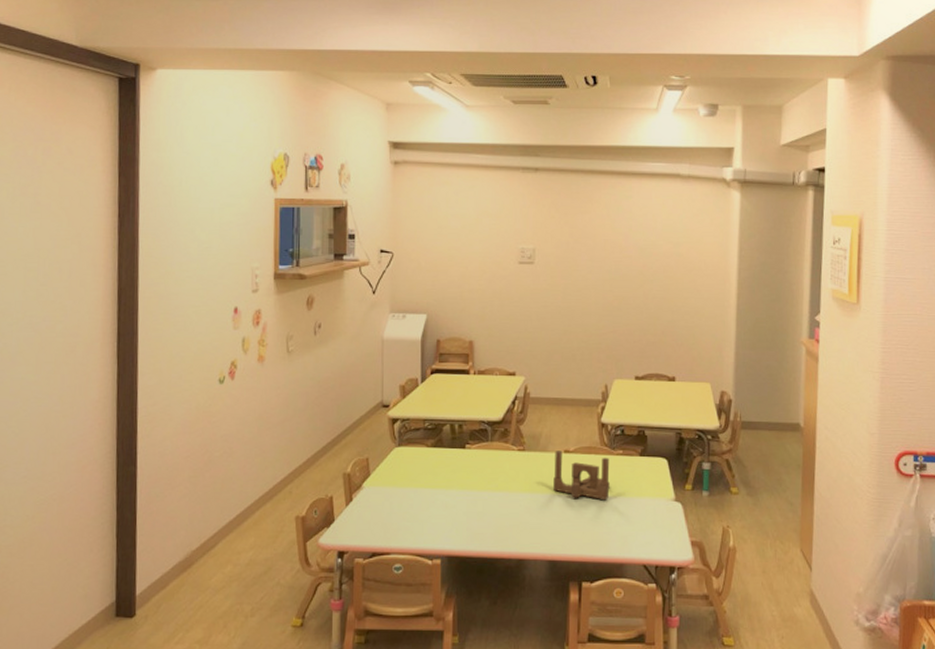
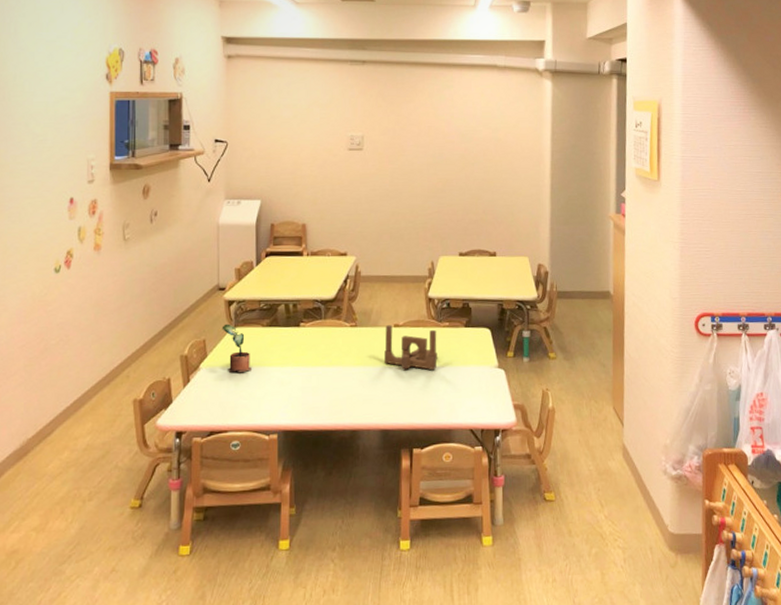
potted plant: none [385,442,415,494] -> present [222,323,251,373]

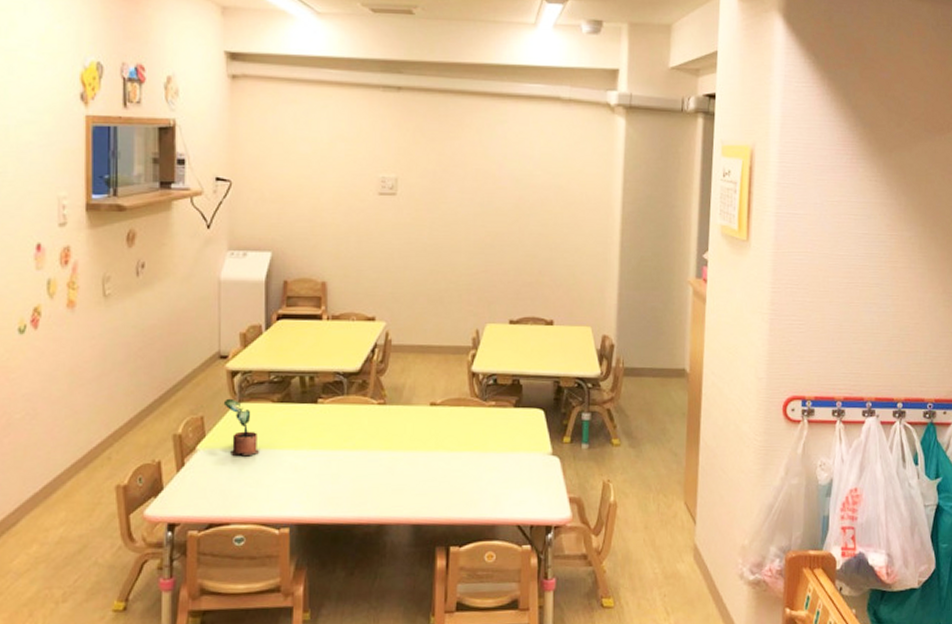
toy blocks: present [384,325,438,370] -> none [418,403,481,456]

